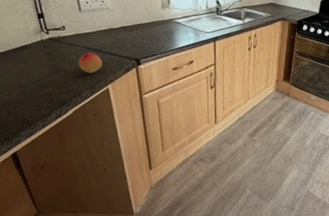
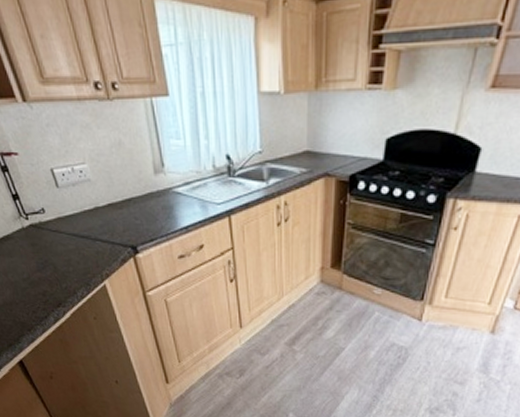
fruit: present [78,52,103,74] -> none [66,240,95,267]

